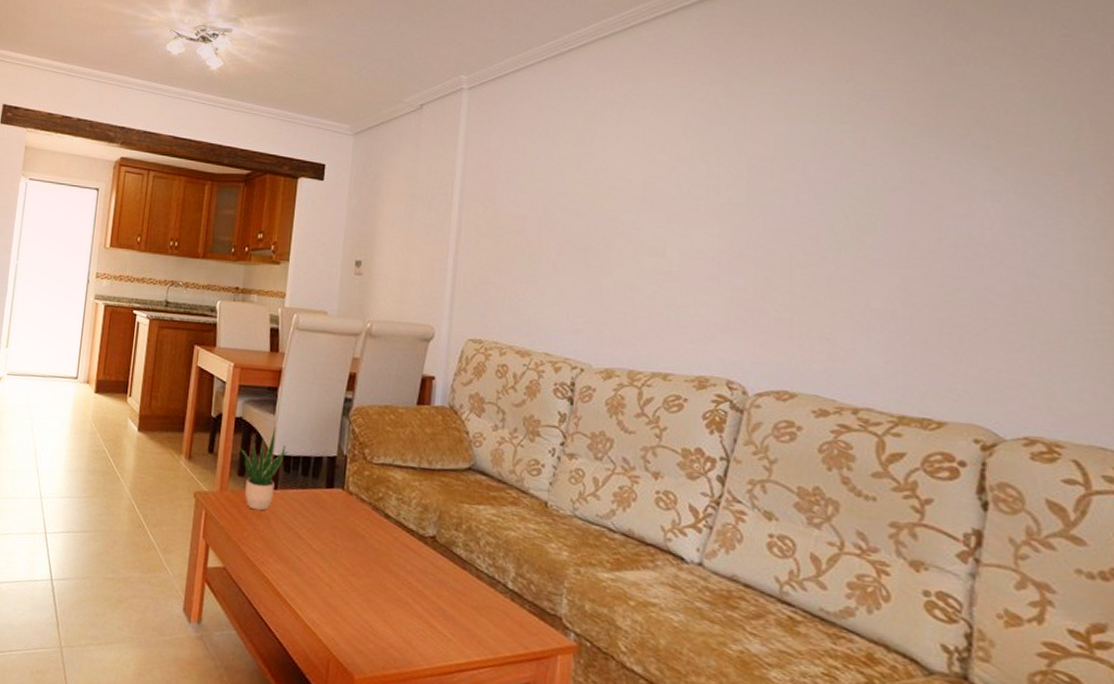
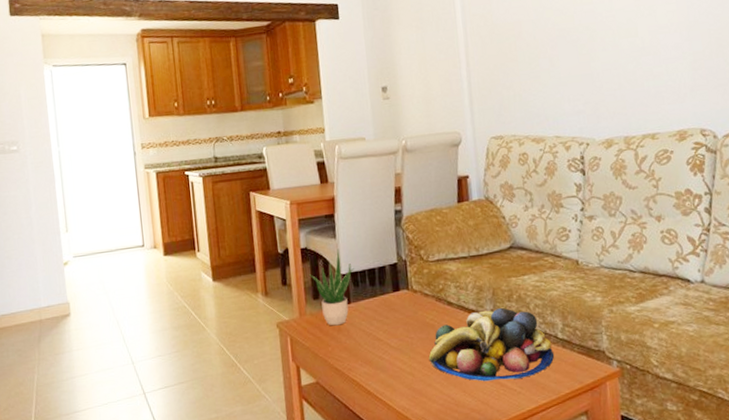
fruit bowl: none [351,533,499,624] -> present [428,307,554,382]

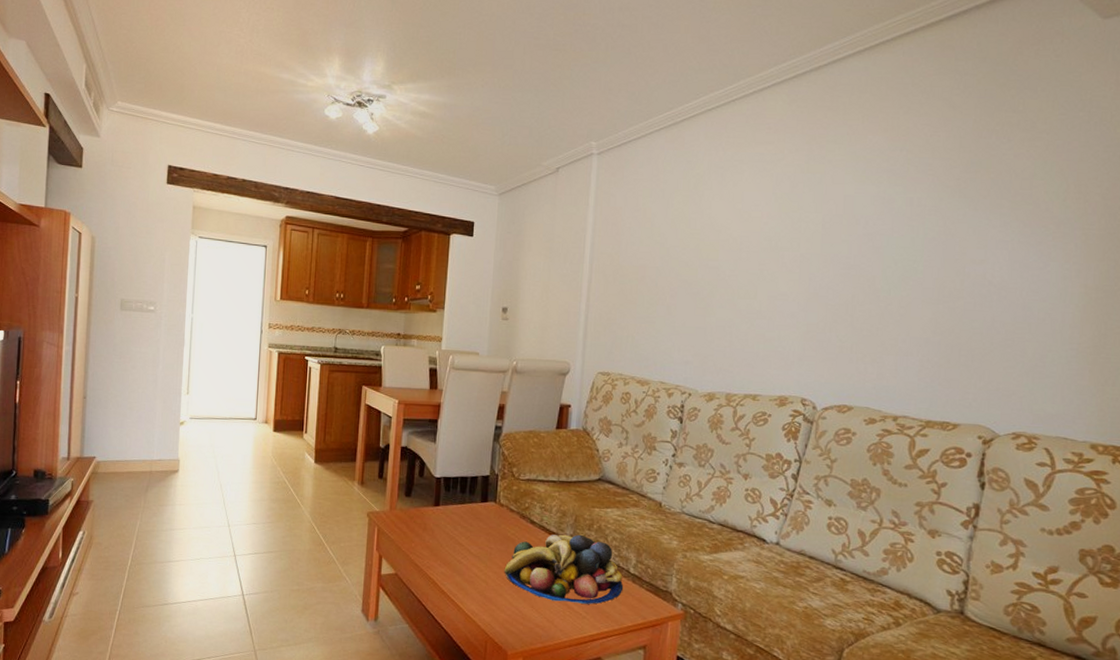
potted plant: present [309,248,354,326] -> none [405,453,448,525]

